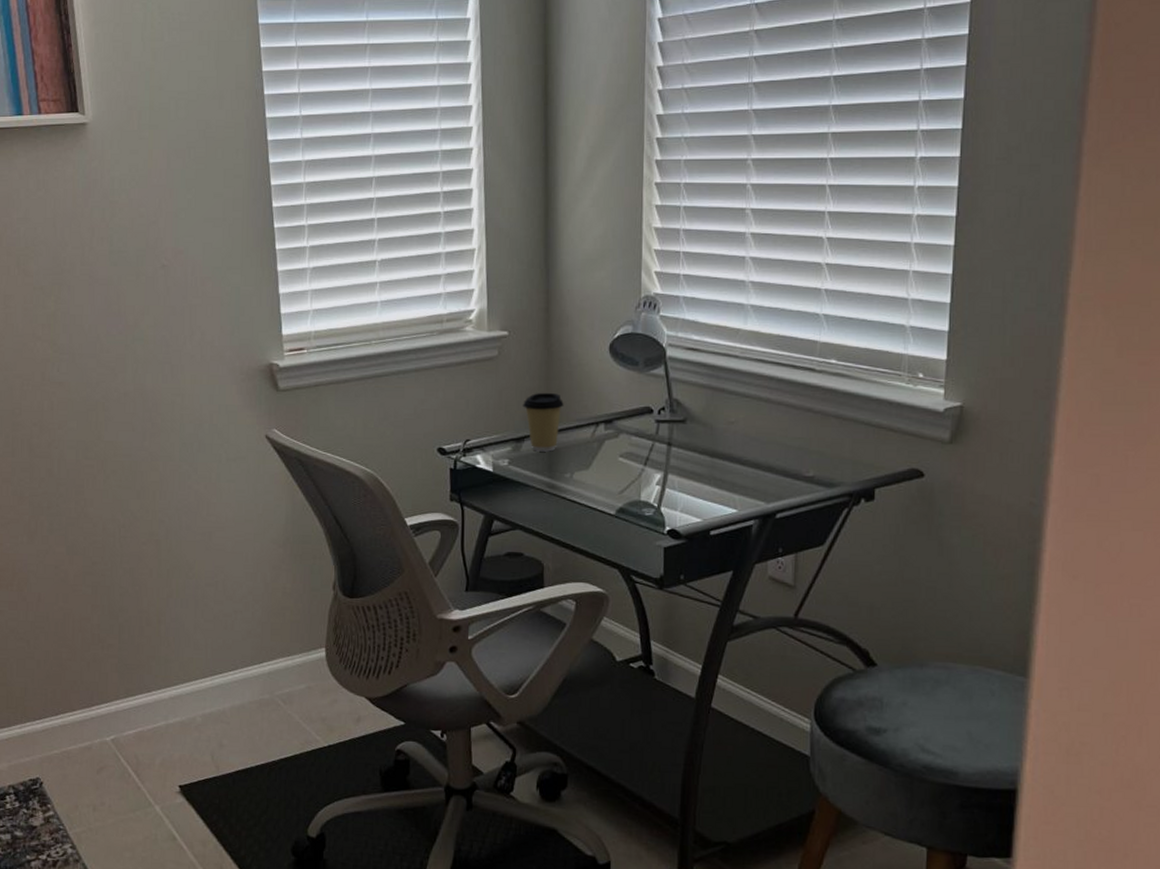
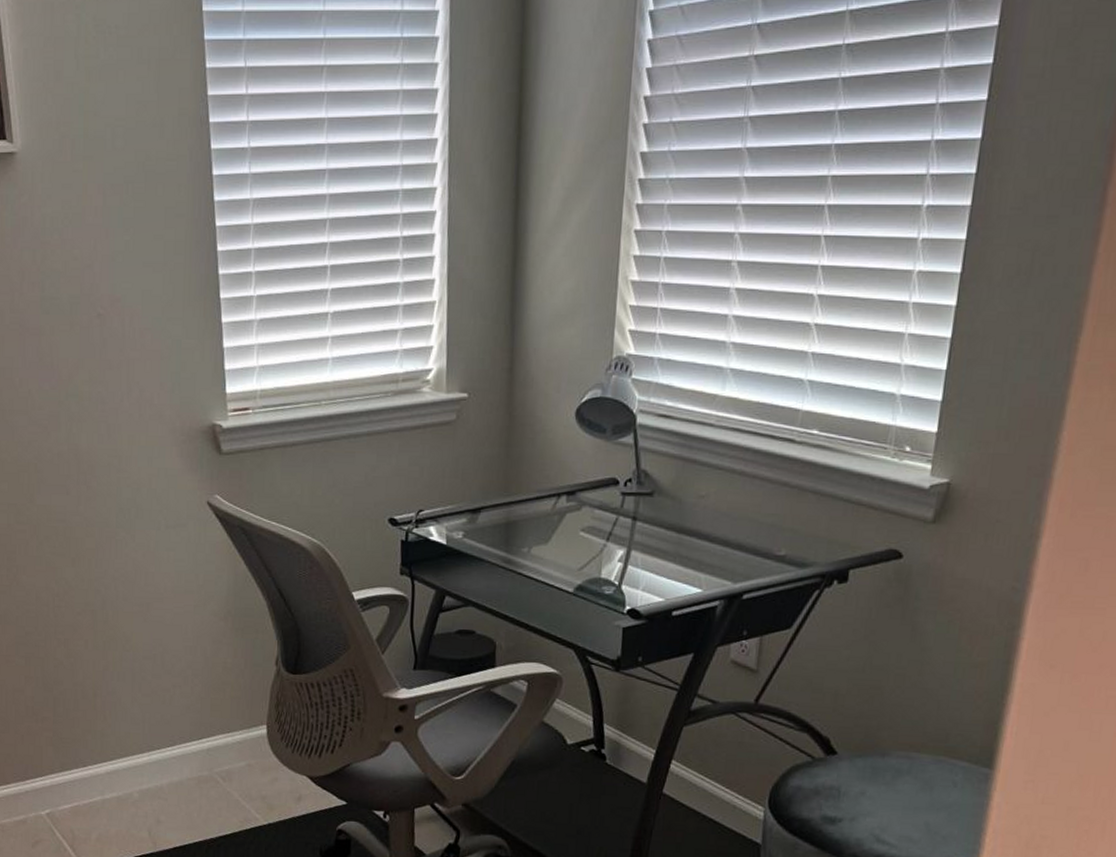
coffee cup: present [523,392,564,452] -> none [480,460,525,524]

